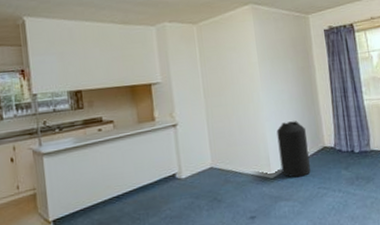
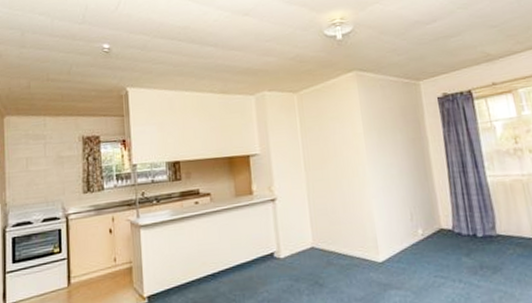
trash can: present [276,121,311,178] -> none [385,198,425,263]

